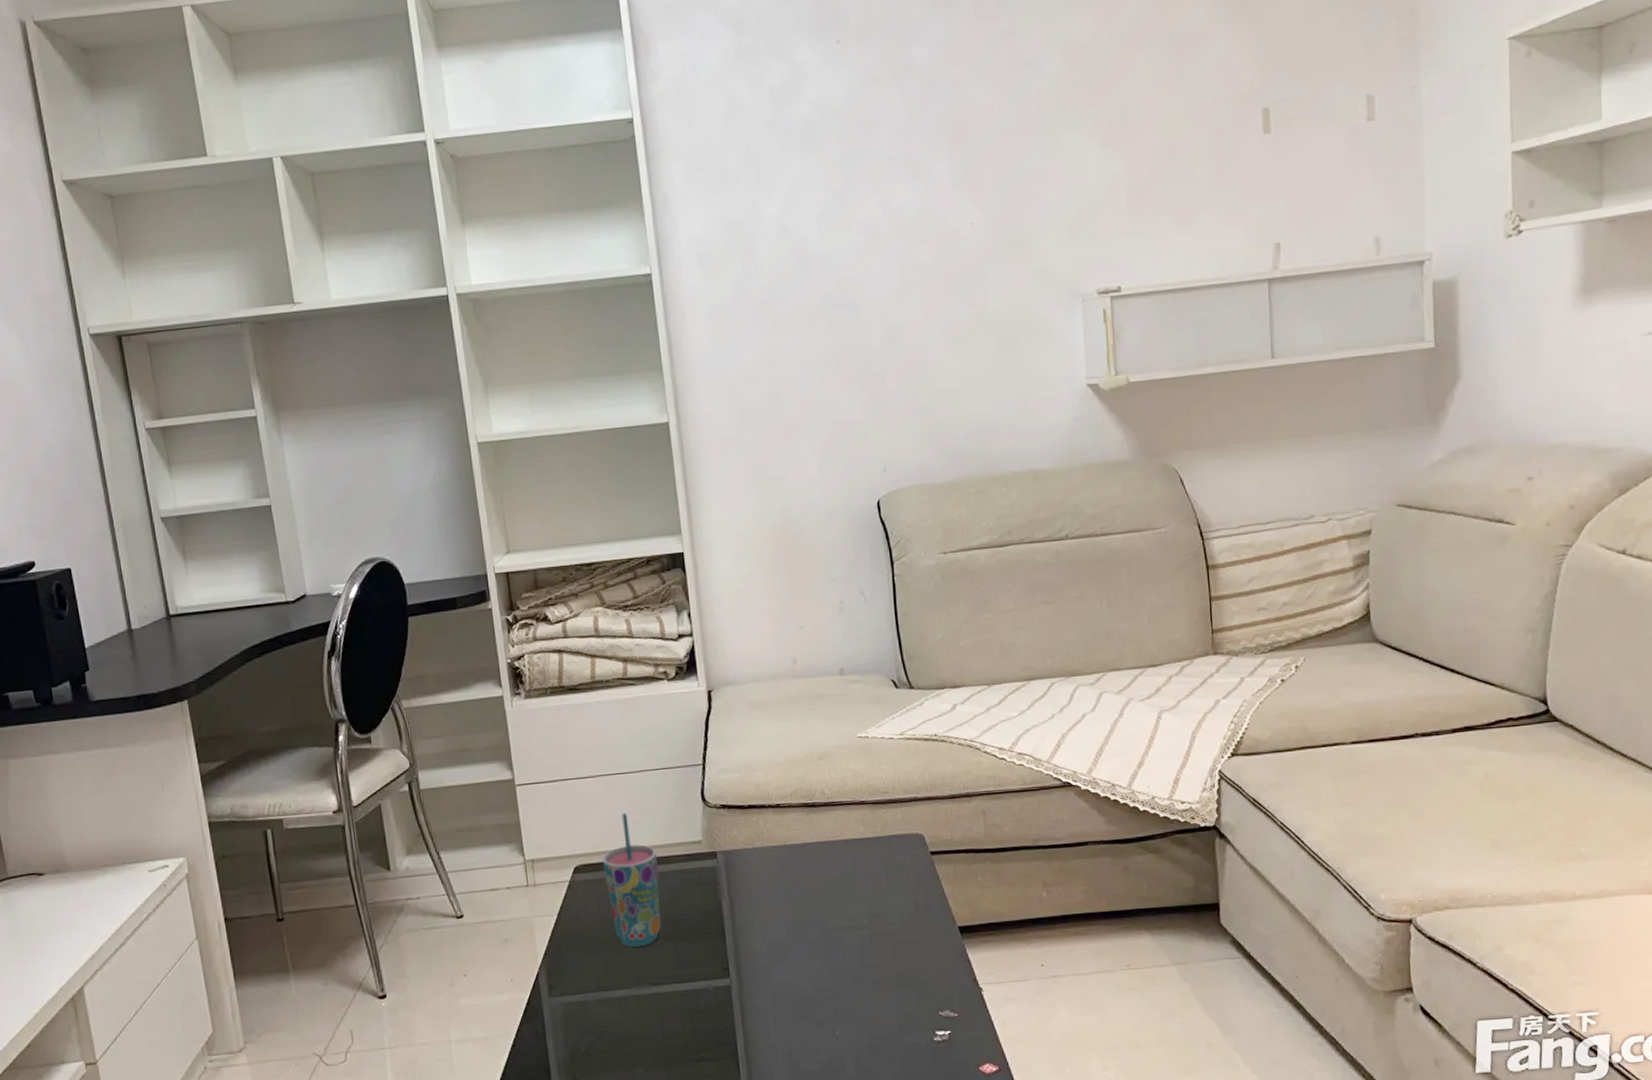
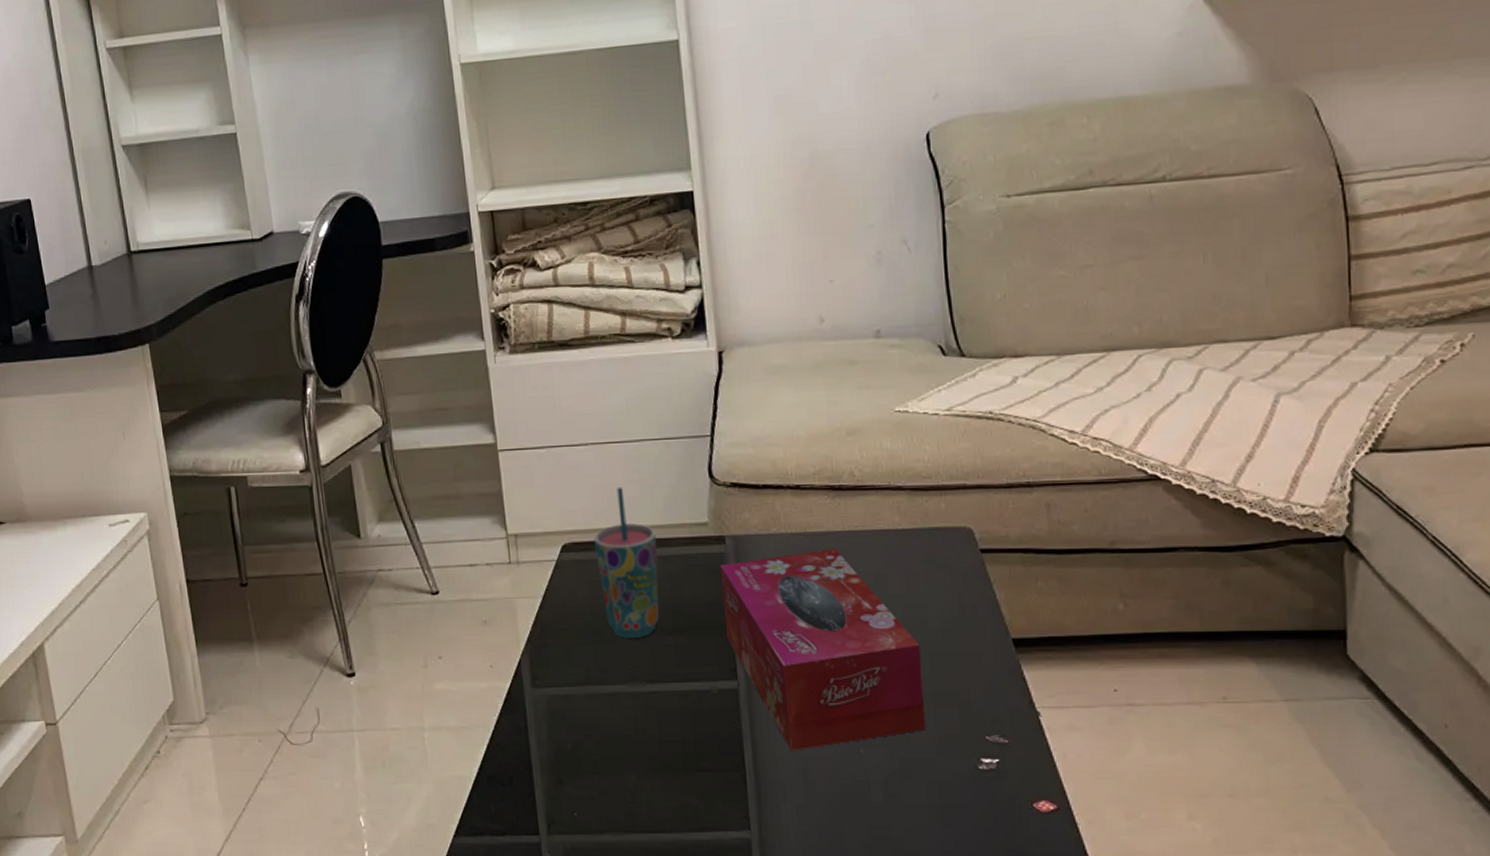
tissue box: none [713,858,889,1037] -> present [720,549,926,750]

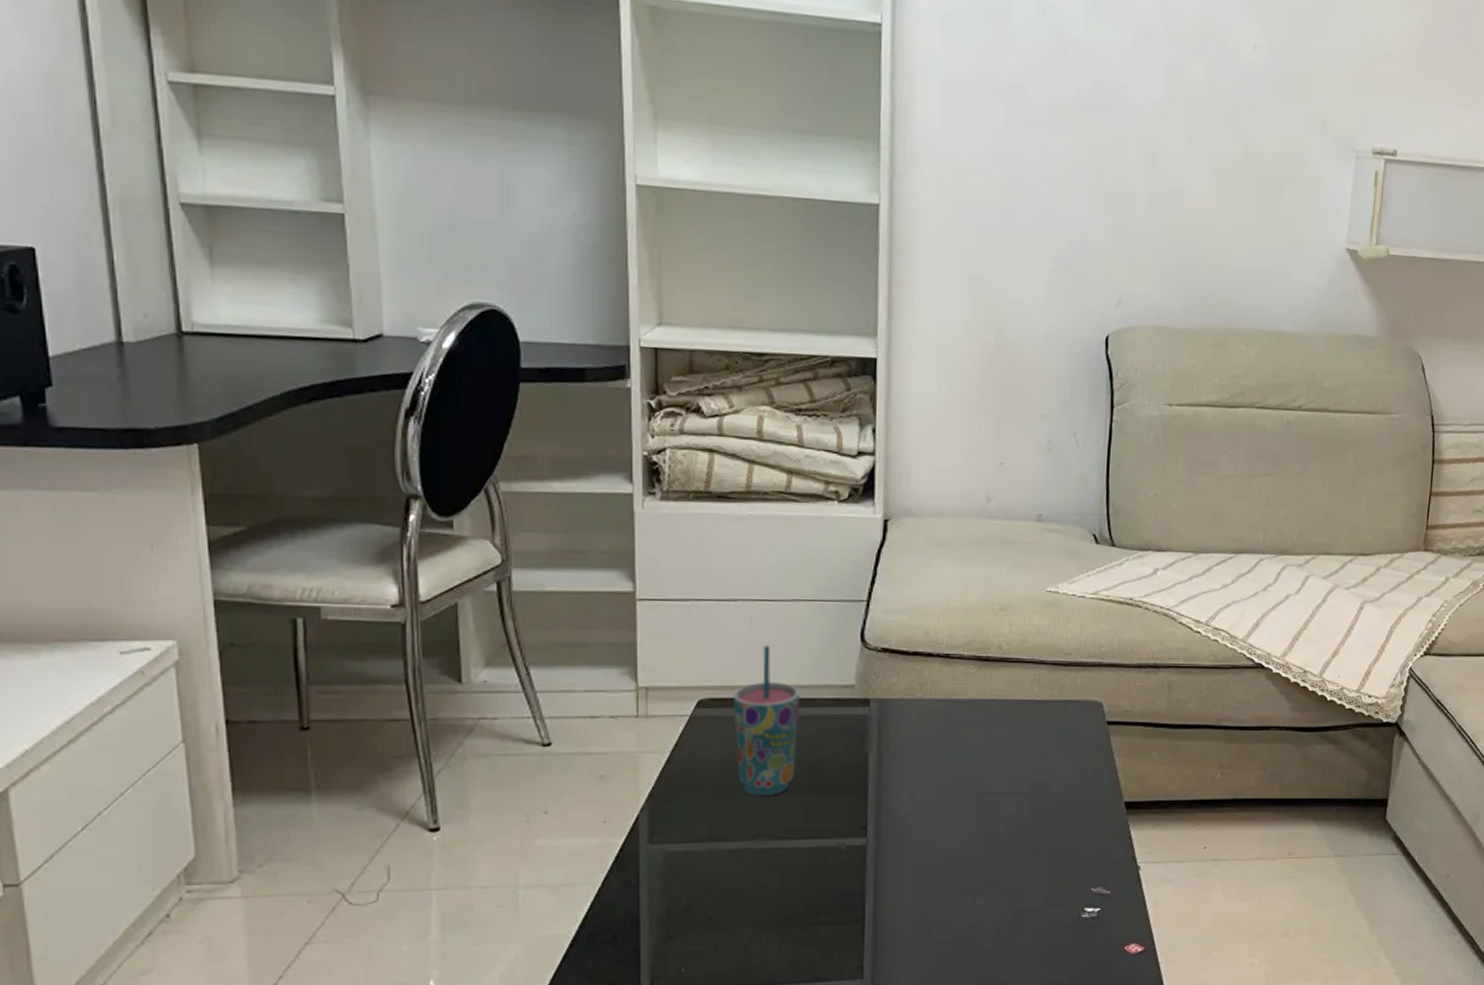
tissue box: present [720,549,926,750] -> none [860,715,1043,903]

